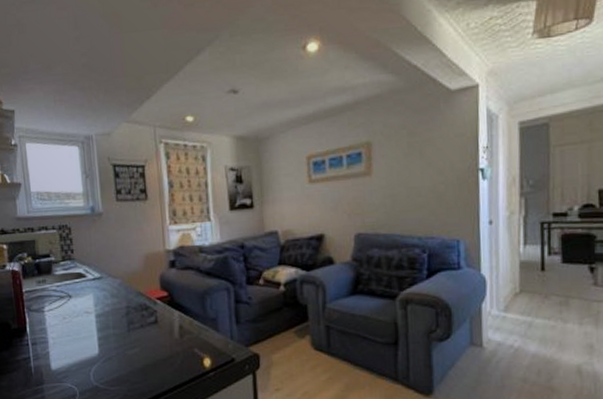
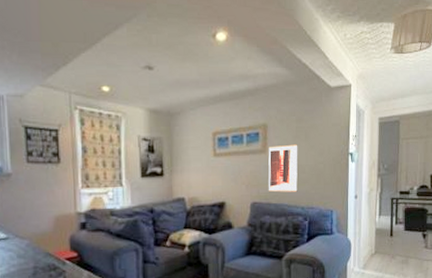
wall art: none [373,163,413,221] -> present [268,144,298,192]

